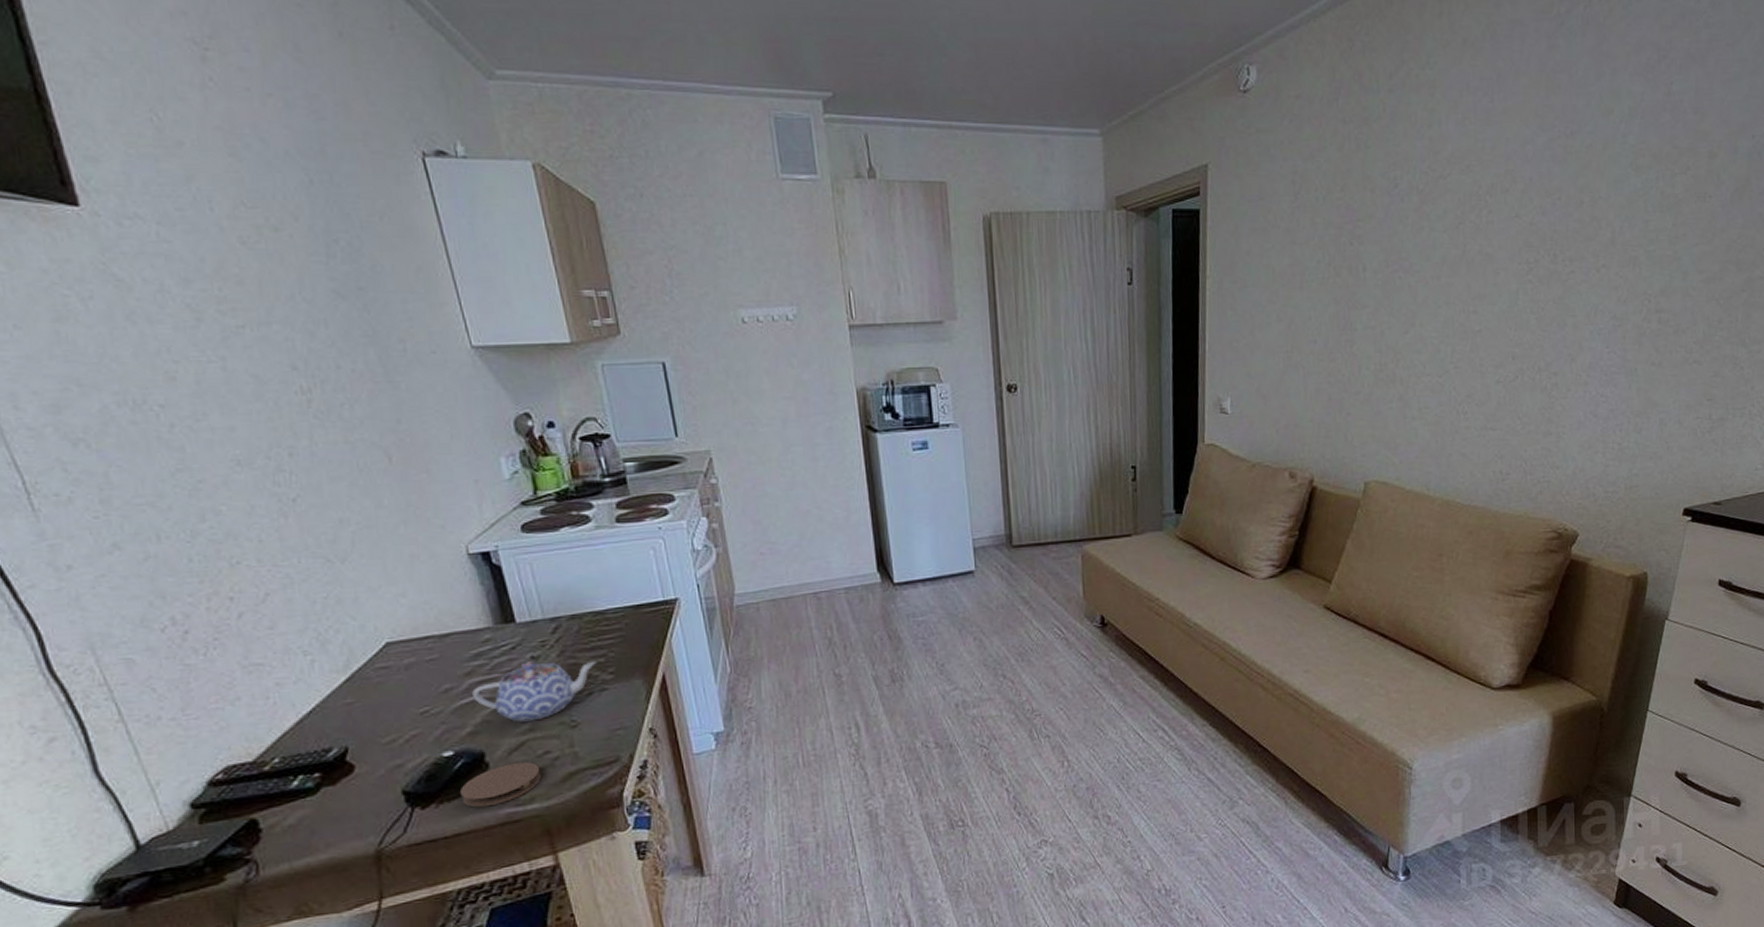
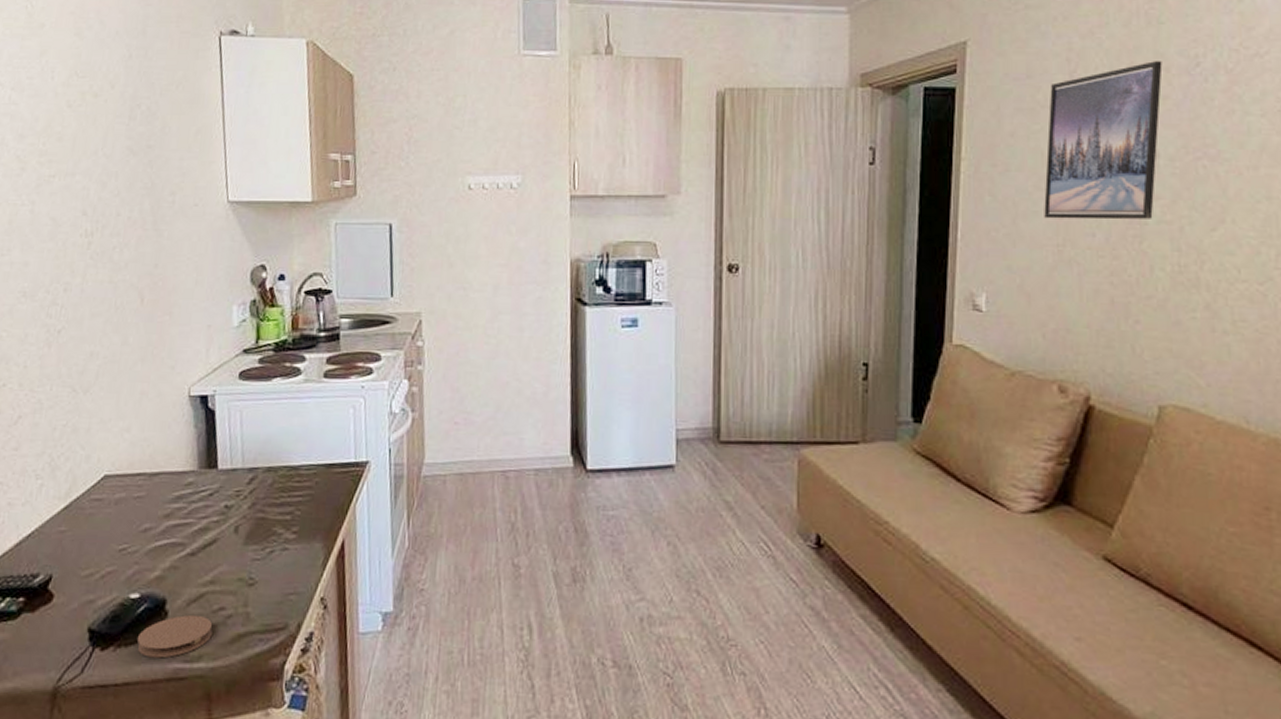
teapot: present [472,661,597,722] -> none [167,510,283,573]
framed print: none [1275,183,1369,329] -> present [1044,61,1163,220]

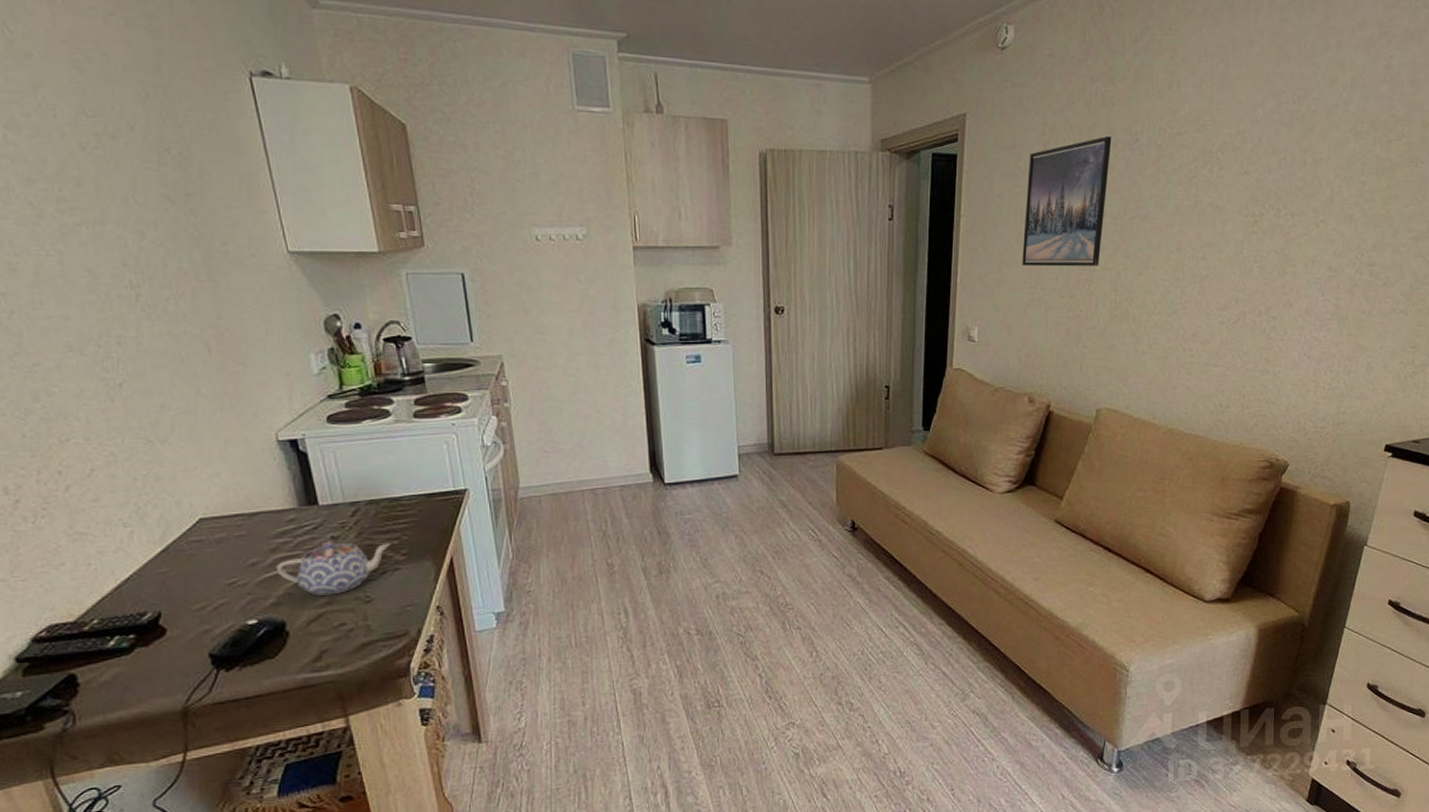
coaster: present [136,615,213,659] -> none [261,633,336,672]
teapot: none [167,510,283,573] -> present [276,541,391,596]

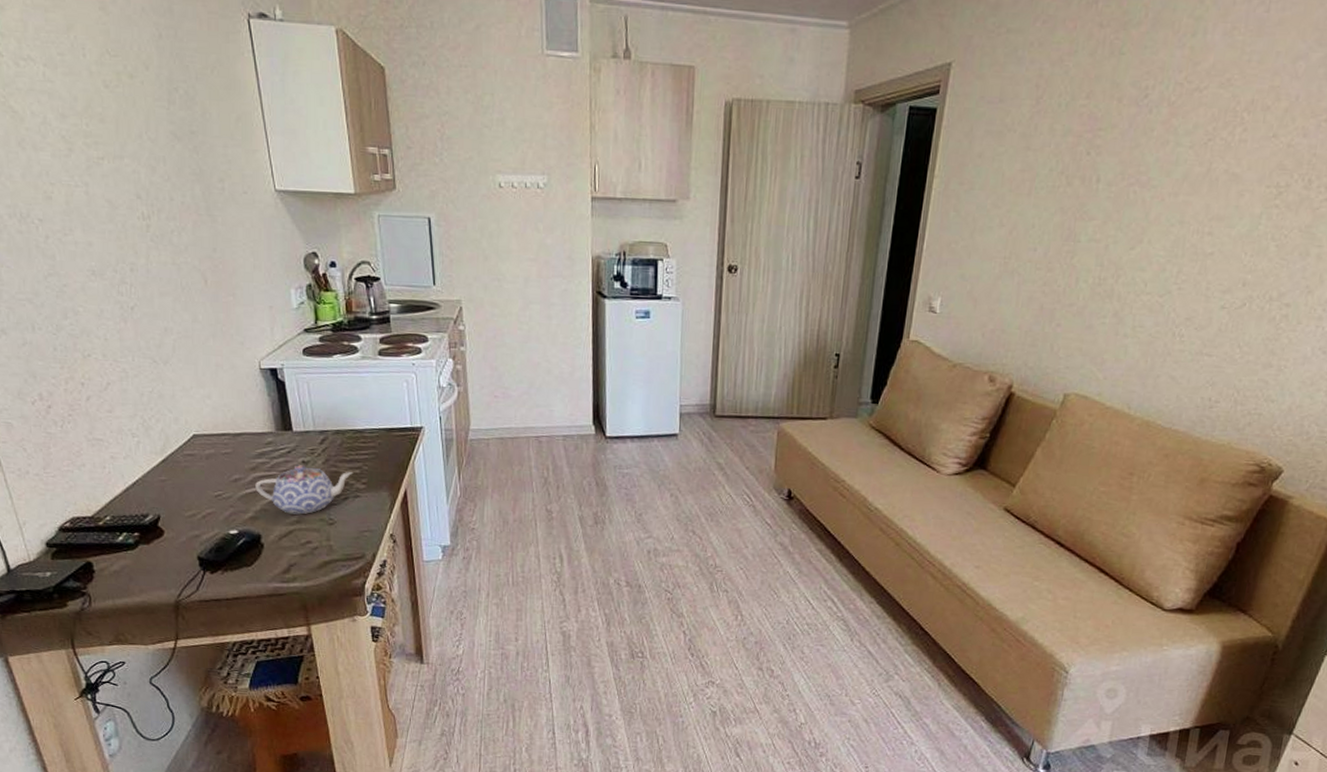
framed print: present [1022,136,1112,267] -> none [997,91,1117,237]

